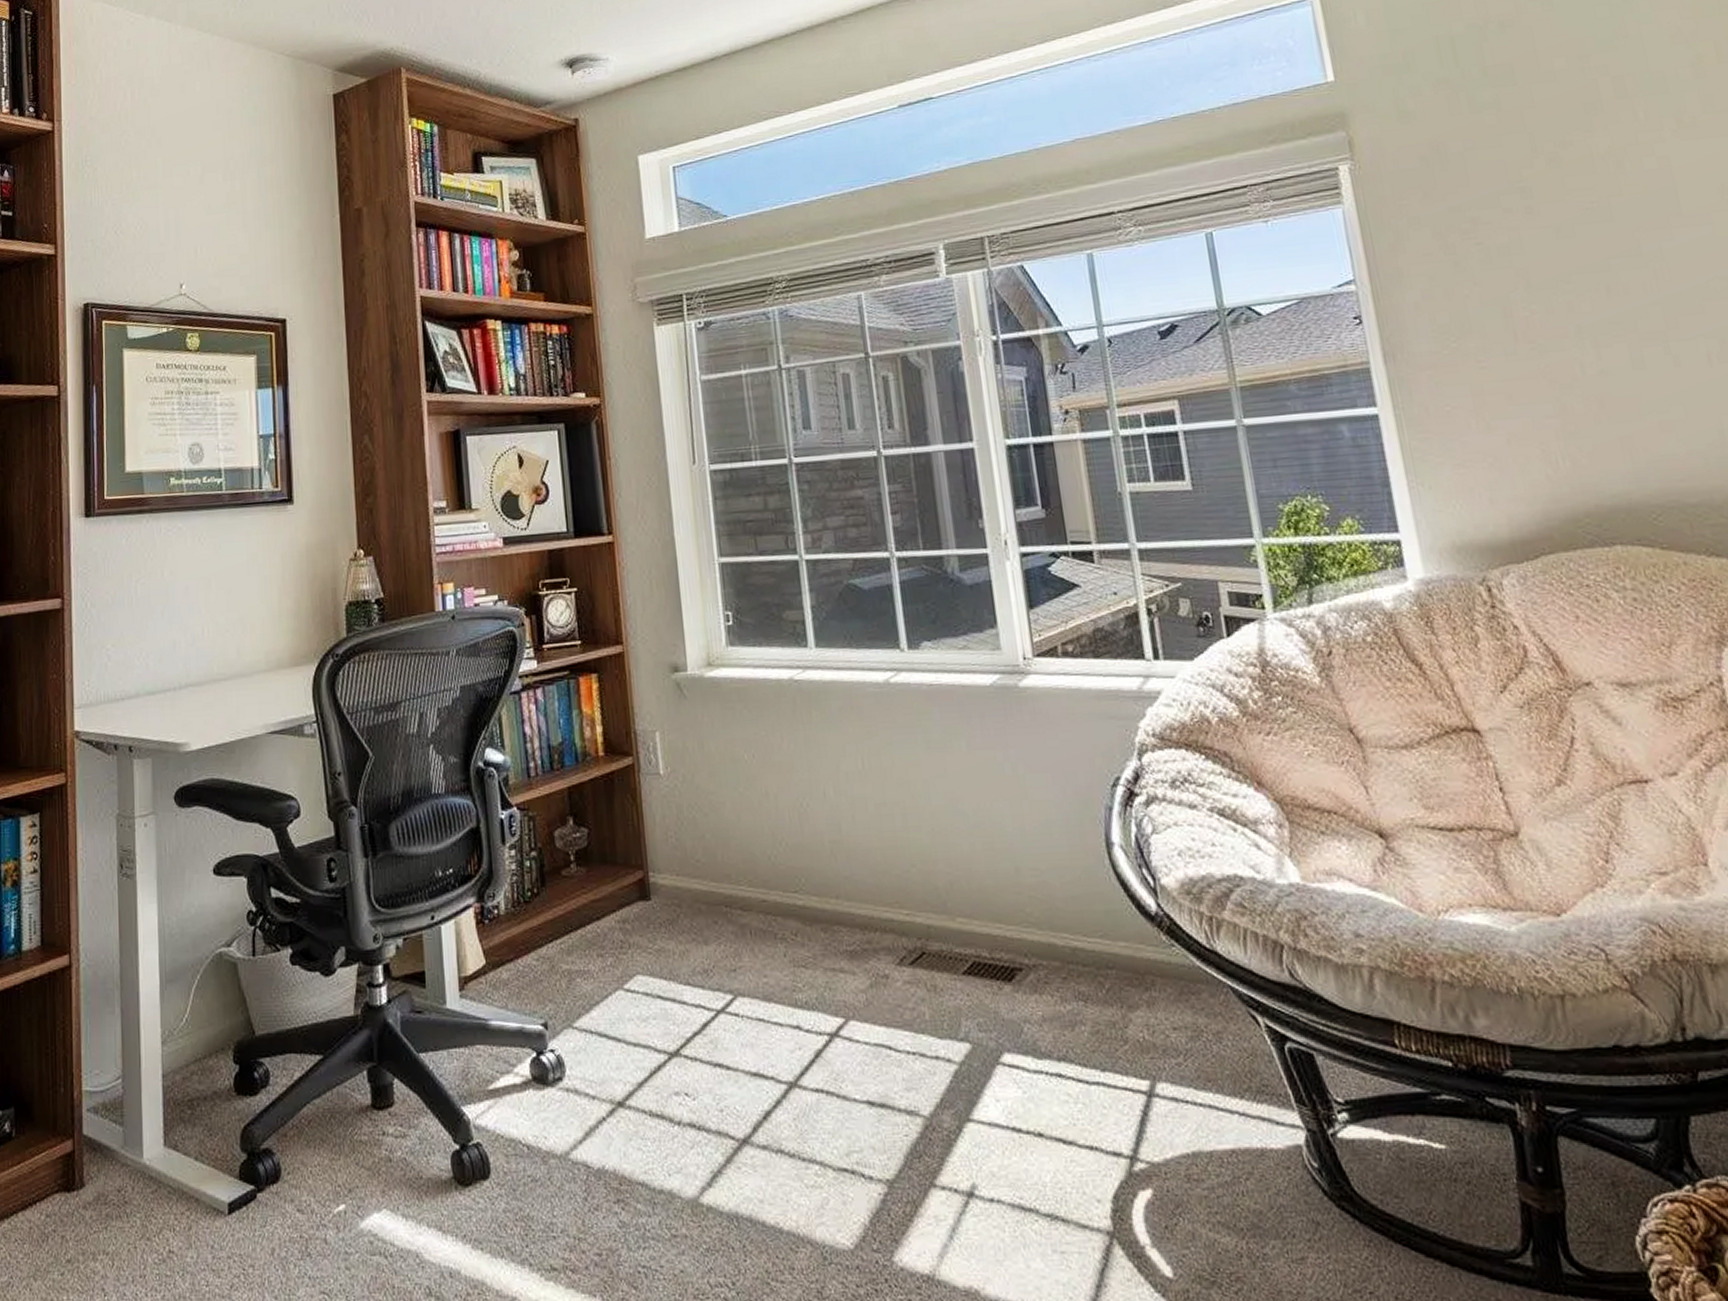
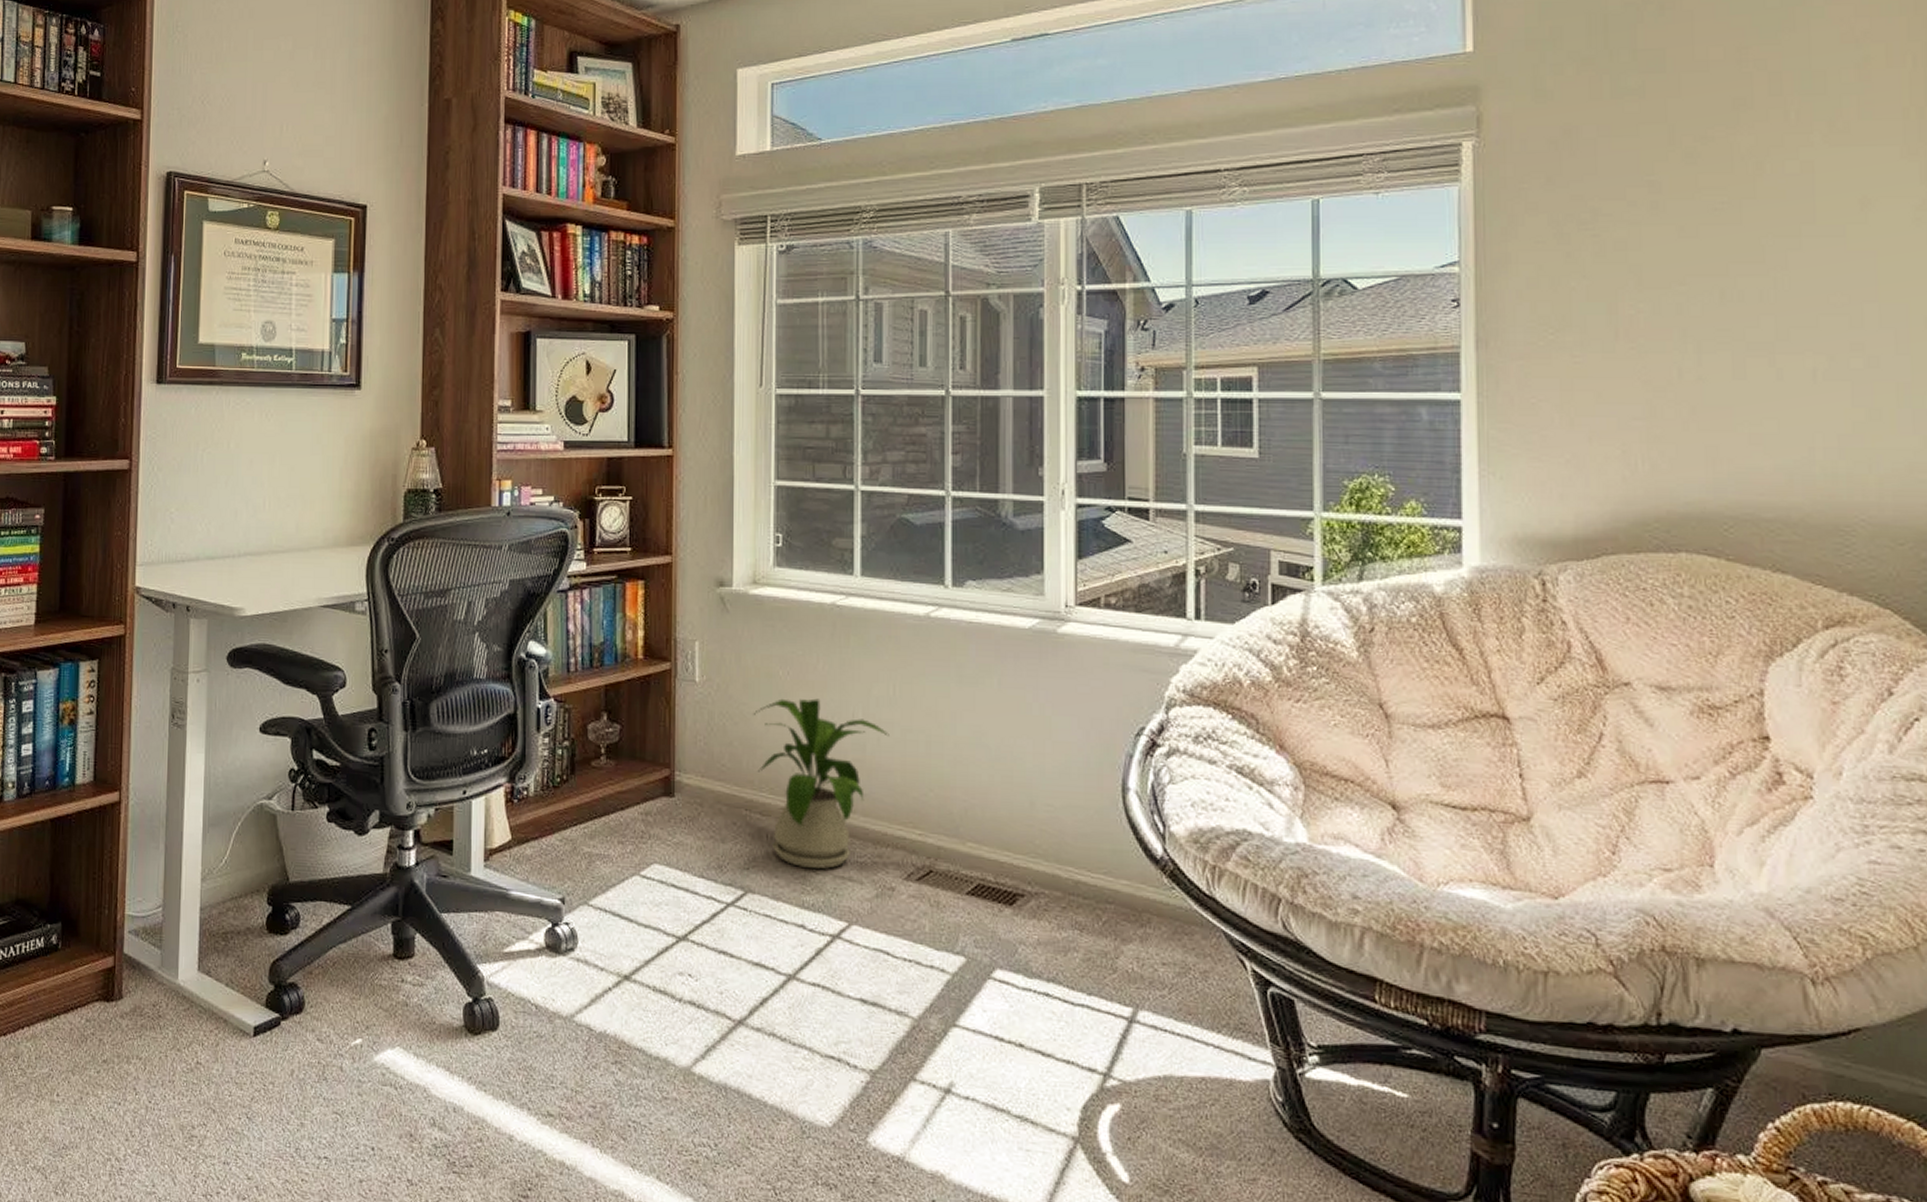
house plant: none [722,780,864,964] -> present [753,698,890,869]

